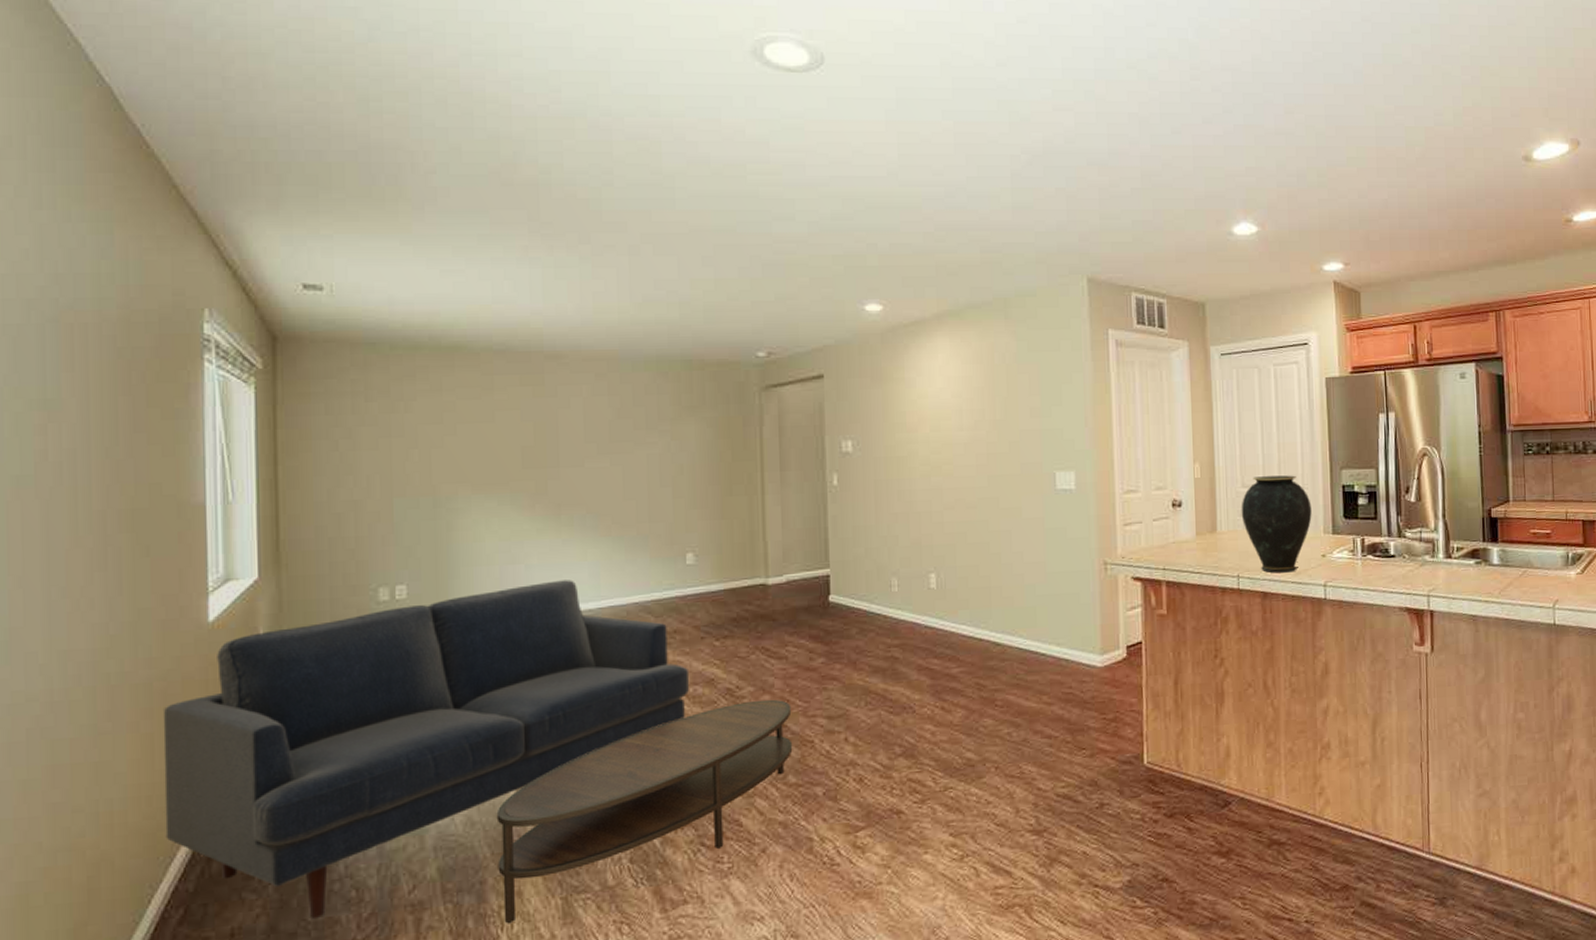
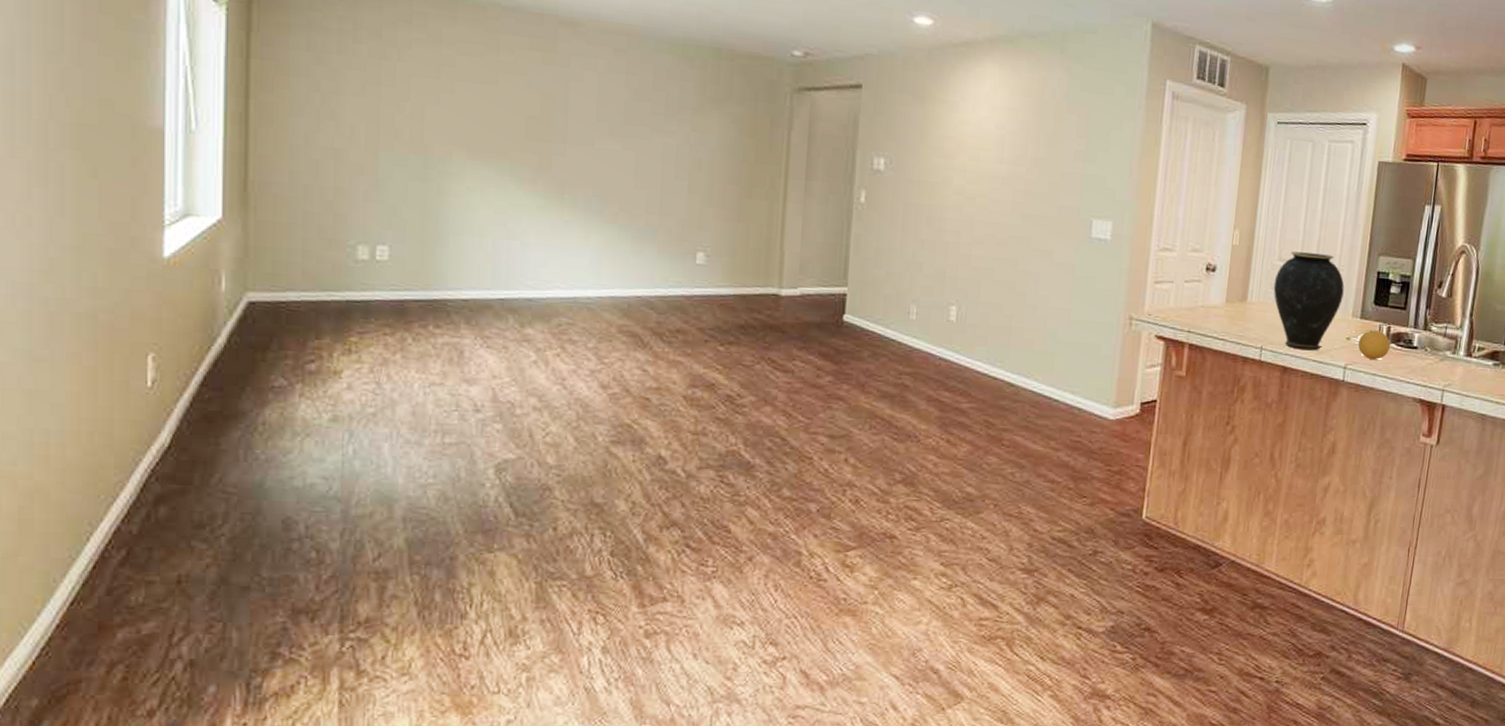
sofa: present [163,580,690,918] -> none [108,262,690,575]
coffee table: present [496,699,793,924] -> none [470,410,793,602]
fruit: none [1334,544,1367,574] -> present [1357,330,1390,360]

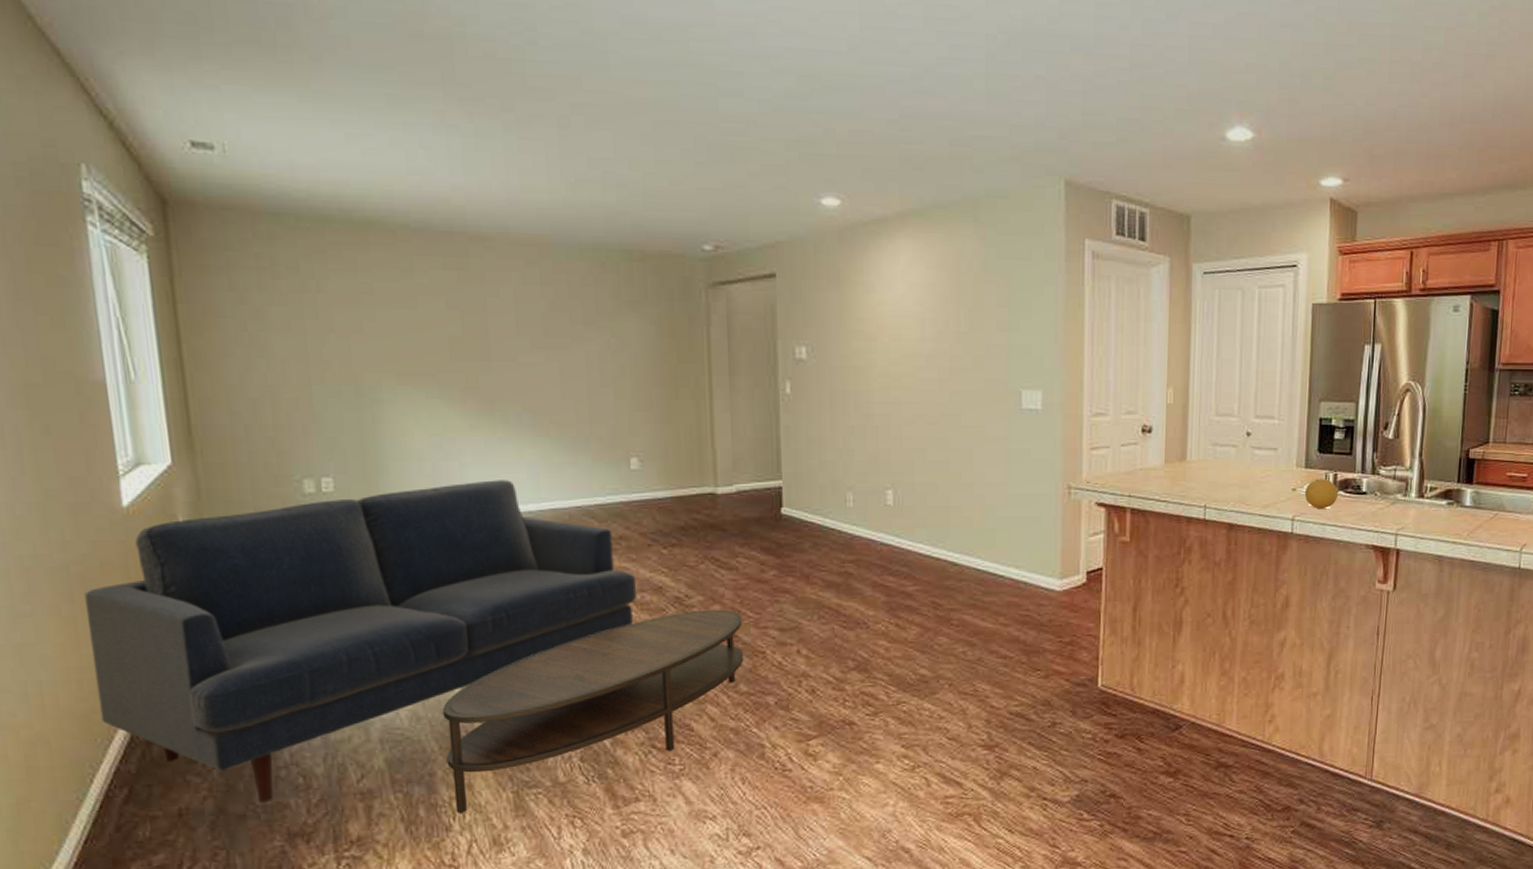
sofa: none [108,262,690,575] -> present [85,480,637,802]
coffee table: none [470,410,793,602] -> present [442,609,744,814]
vase: present [1273,251,1345,351] -> none [1212,405,1286,505]

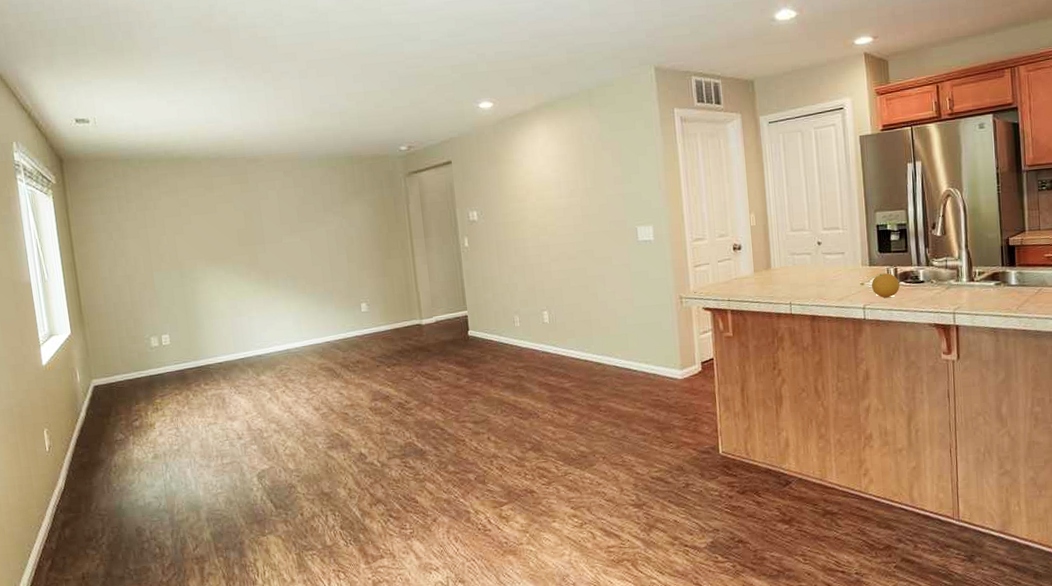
sofa: present [85,480,637,802] -> none [22,326,372,567]
coffee table: present [442,609,744,814] -> none [246,410,450,572]

